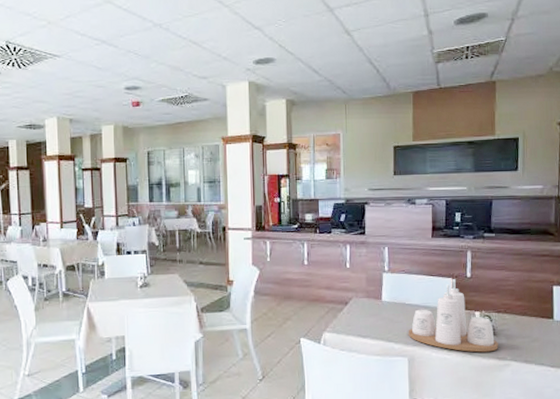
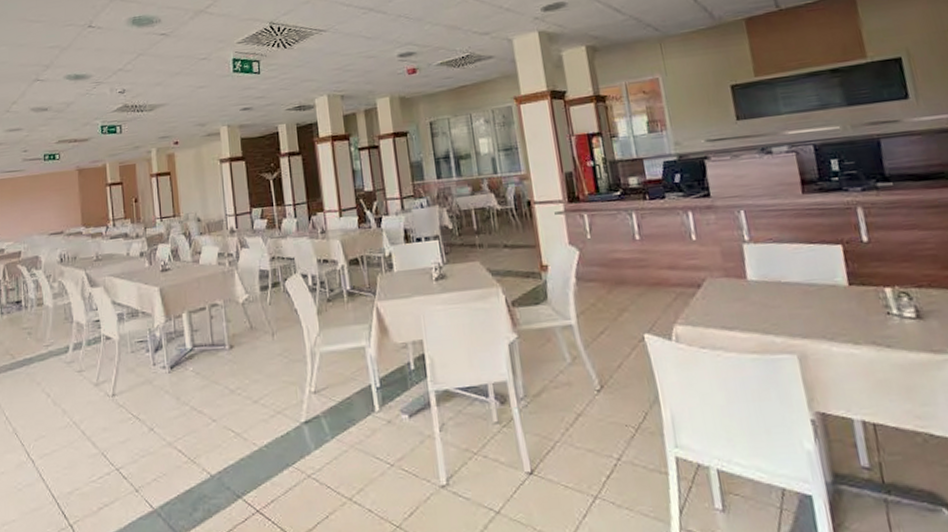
condiment set: present [408,279,498,353] -> none [791,245,930,344]

